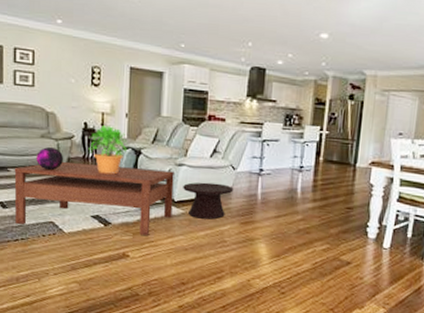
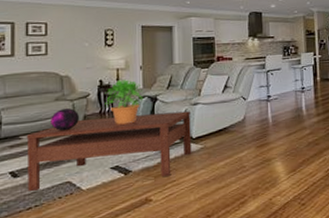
side table: present [183,182,234,220] -> none [200,114,247,150]

